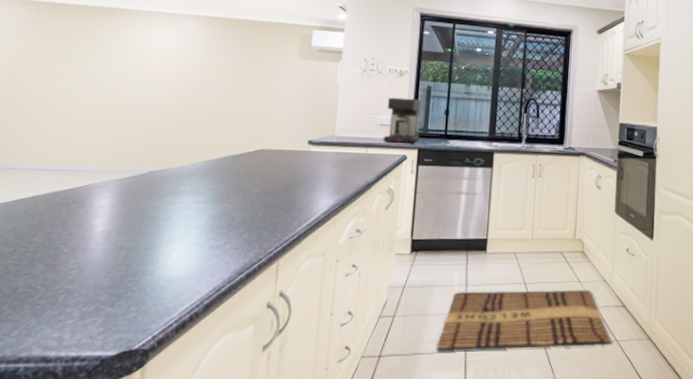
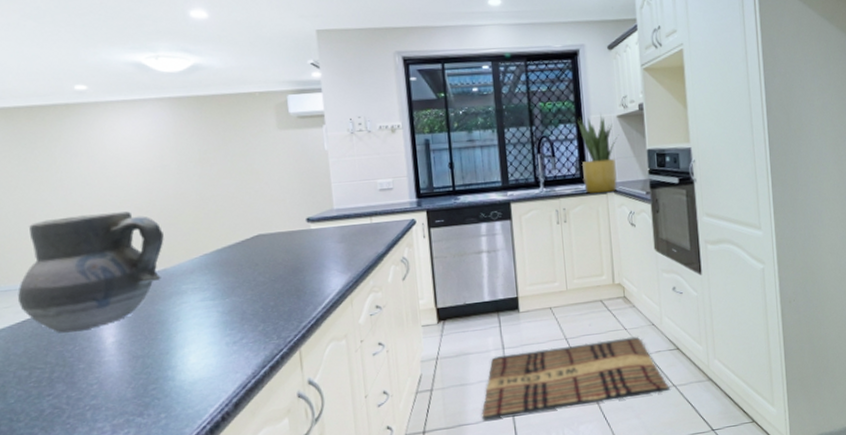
ceramic jug: none [19,108,174,216] -> present [17,211,164,333]
coffee maker: present [383,97,422,143] -> none [383,155,426,208]
planter: none [561,87,597,156] -> present [577,114,619,194]

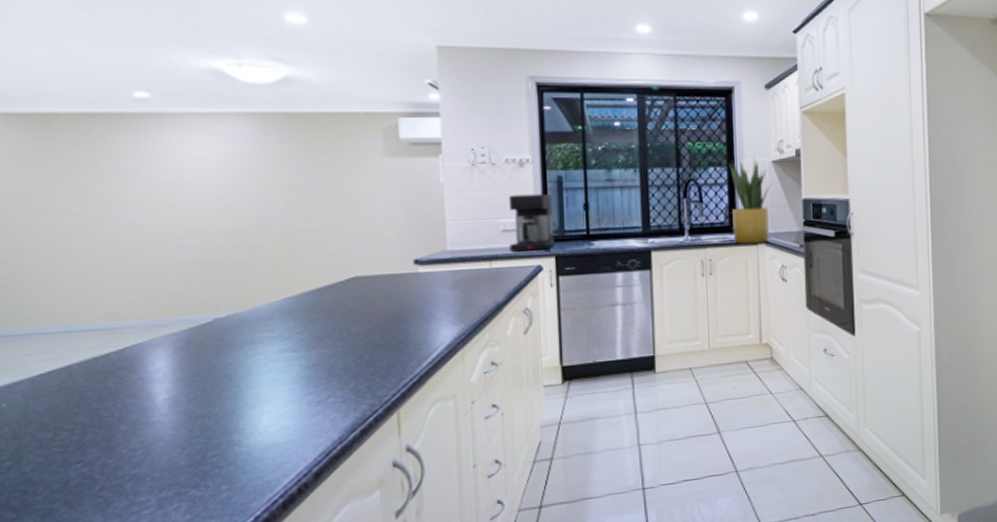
ceramic jug: present [17,211,164,333] -> none [43,244,238,387]
coffee maker: none [383,155,426,208] -> present [508,193,555,252]
doormat: present [482,335,671,420] -> none [608,400,817,493]

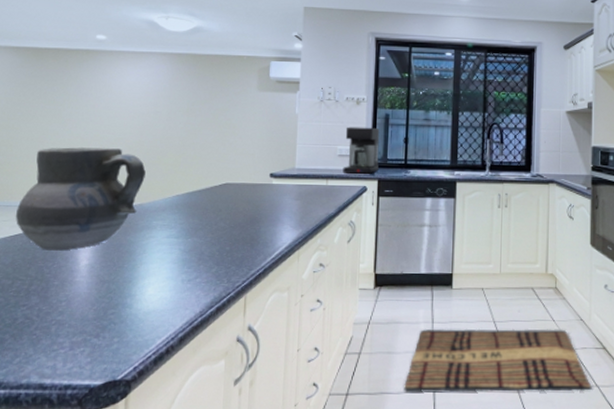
ceramic jug: none [43,244,238,387] -> present [15,147,146,251]
doormat: none [608,400,817,493] -> present [404,328,593,392]
planter: present [729,158,774,245] -> none [527,108,567,184]

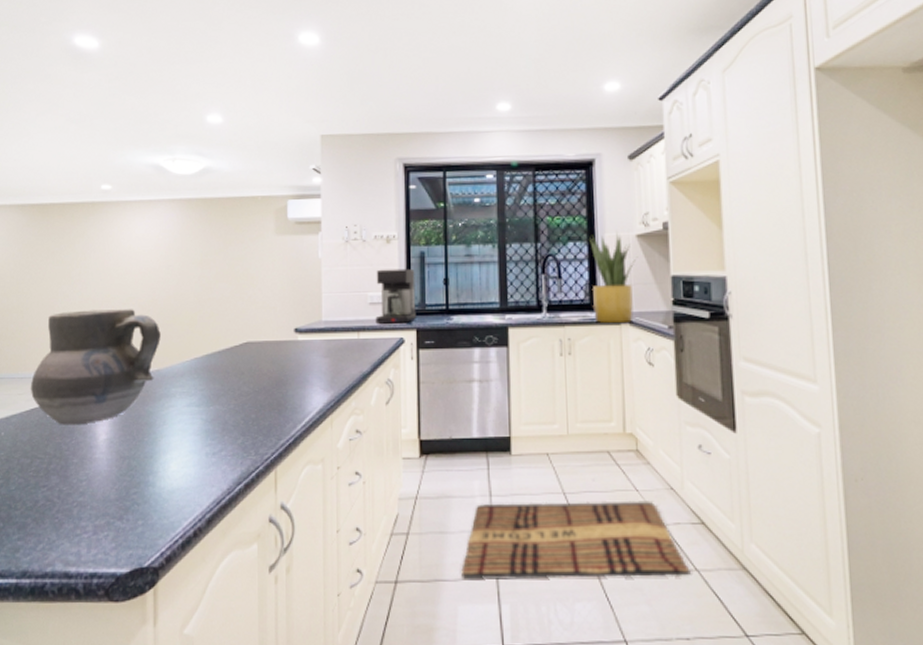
planter: none [527,108,567,184] -> present [589,232,638,324]

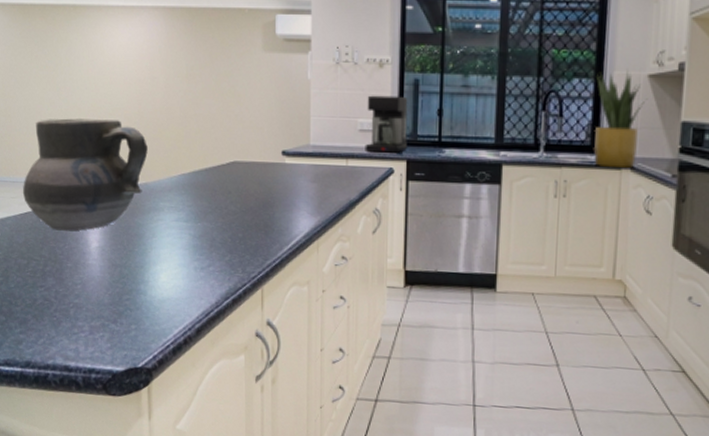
doormat: present [461,499,692,579] -> none [440,336,667,420]

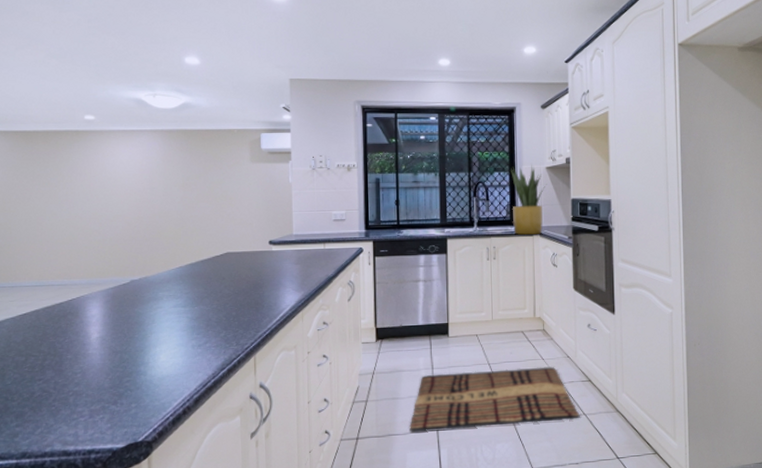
ceramic jug: present [22,118,148,231] -> none [21,225,147,327]
coffee maker: present [365,95,408,153] -> none [338,192,373,237]
doormat: none [440,336,667,420] -> present [409,365,581,431]

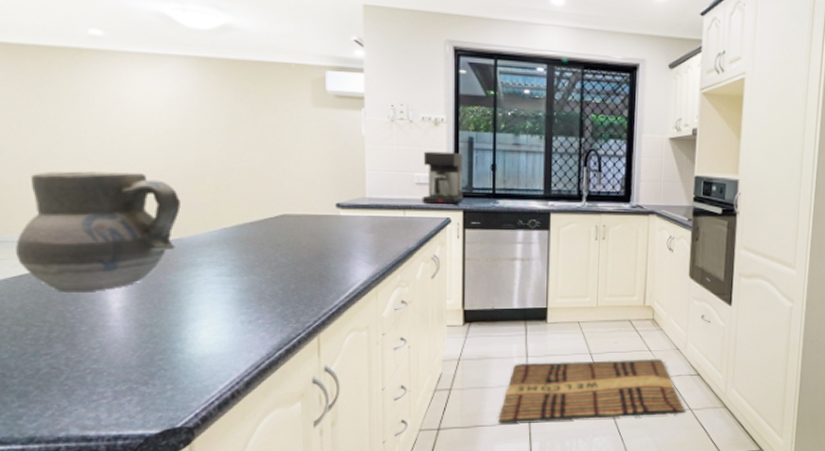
ceramic jug: none [21,225,147,327] -> present [15,171,181,293]
coffee maker: none [338,192,373,237] -> present [422,151,463,204]
planter: present [511,165,547,236] -> none [627,134,669,215]

